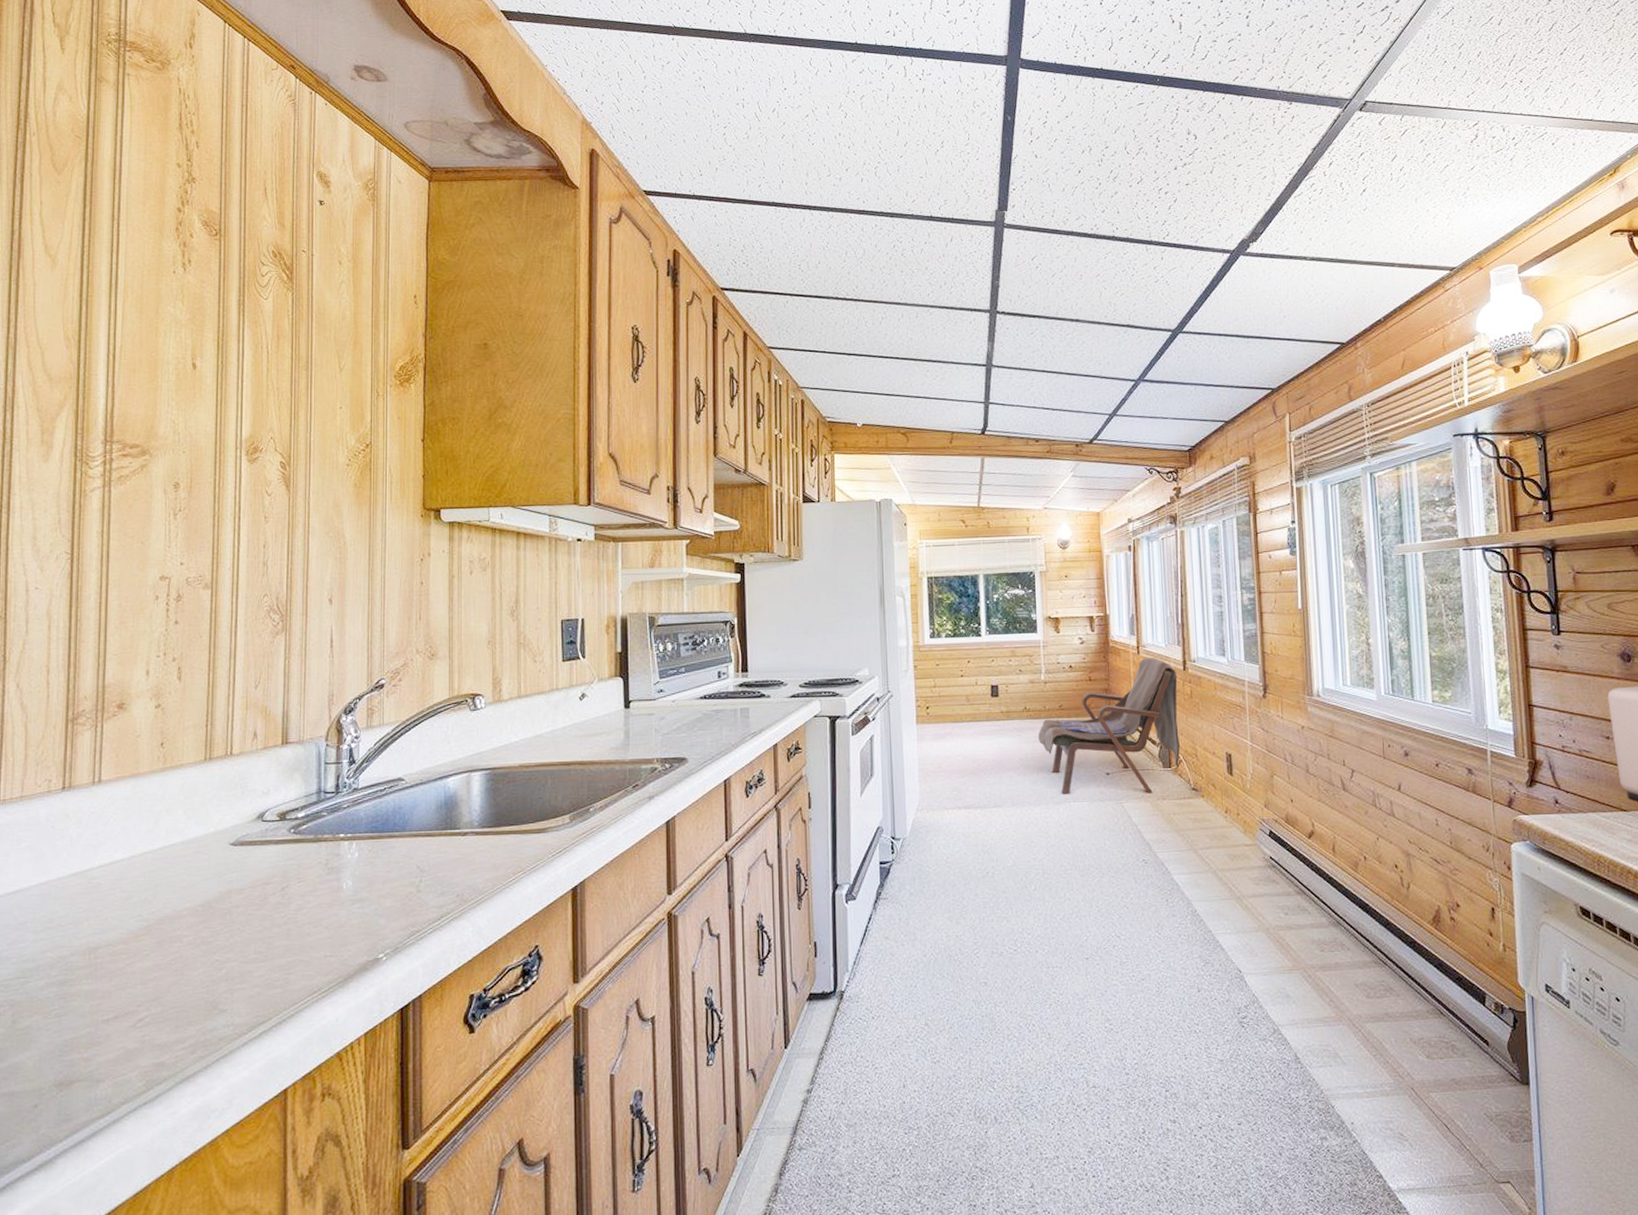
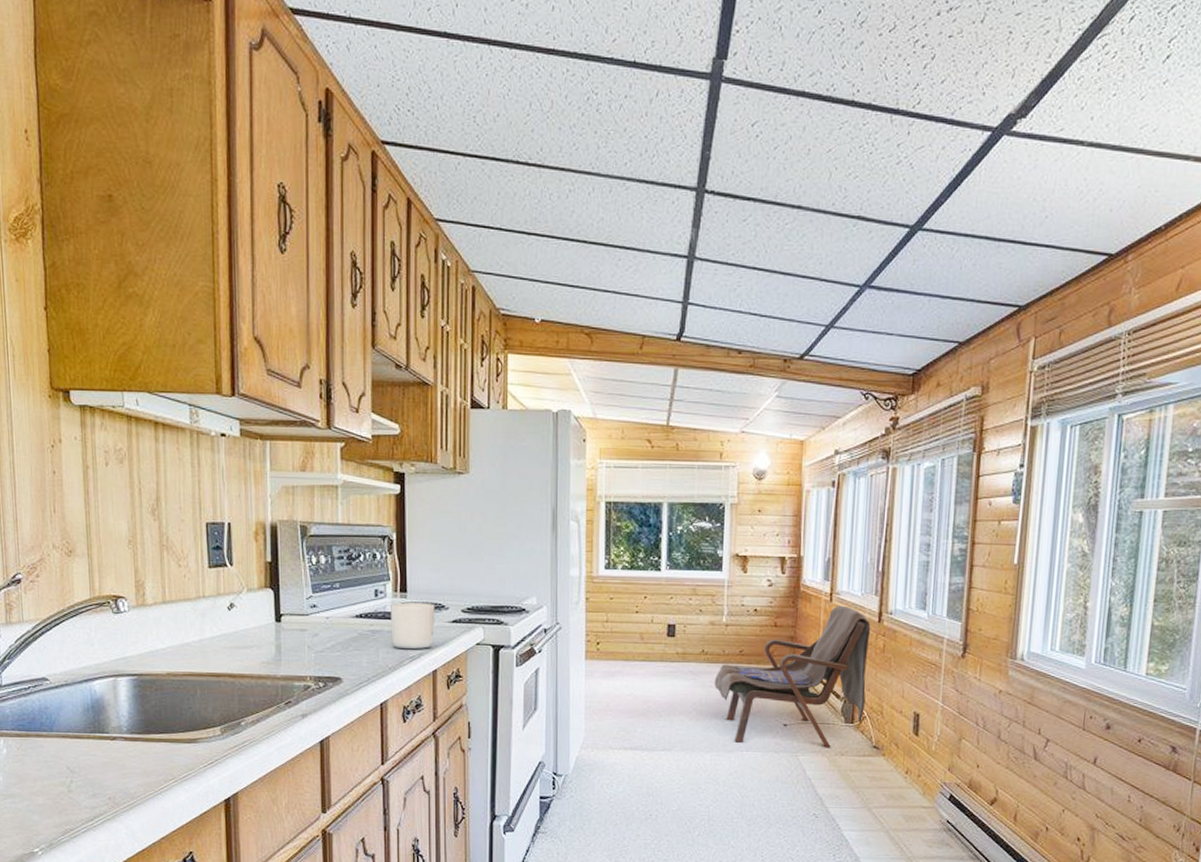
mug: none [733,681,775,726] -> present [390,602,435,650]

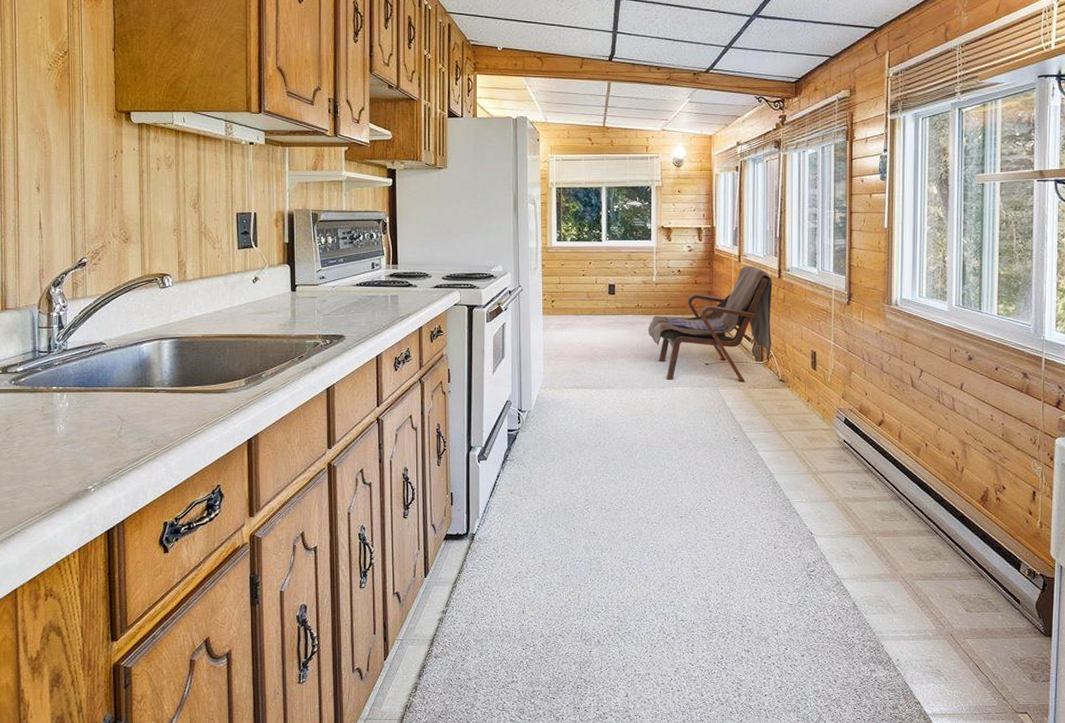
mug: present [390,602,435,650] -> none [384,273,421,311]

